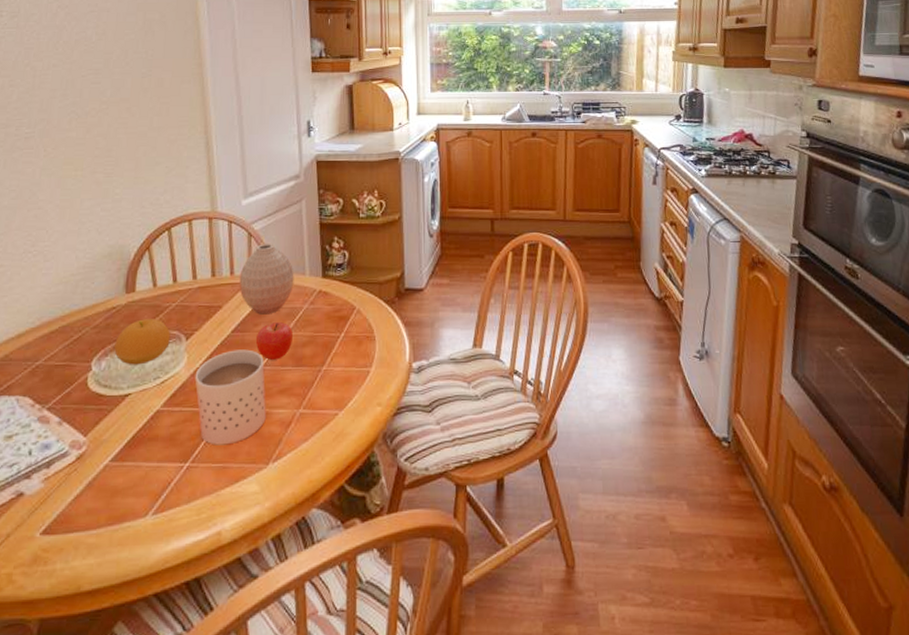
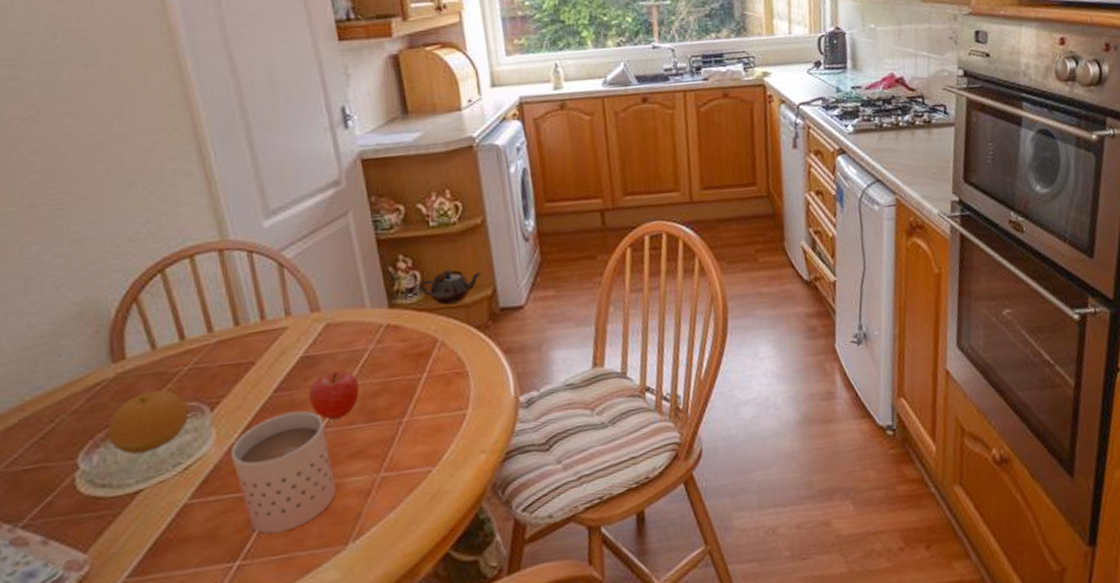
vase: present [239,244,294,315] -> none [274,273,352,365]
teapot: none [346,252,394,280] -> present [419,268,481,305]

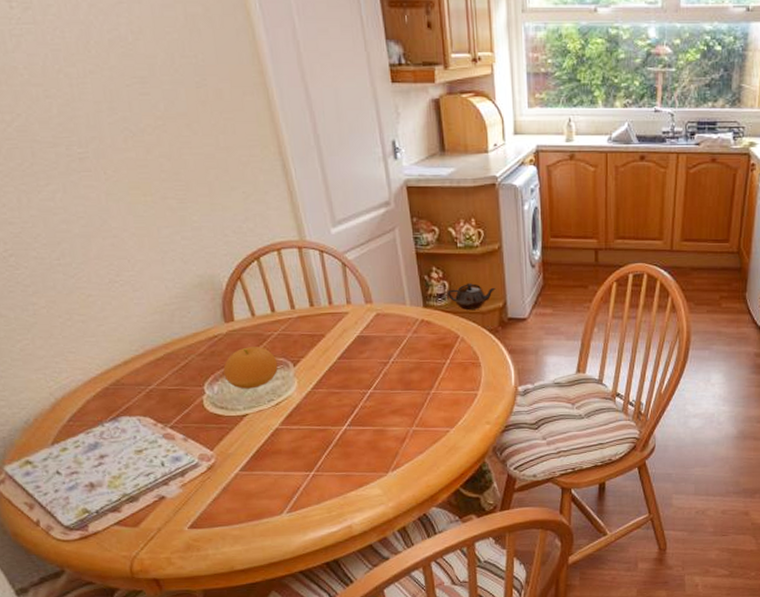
mug: present [230,410,336,534] -> none [307,375,381,458]
fruit: present [308,370,359,420] -> none [362,350,399,384]

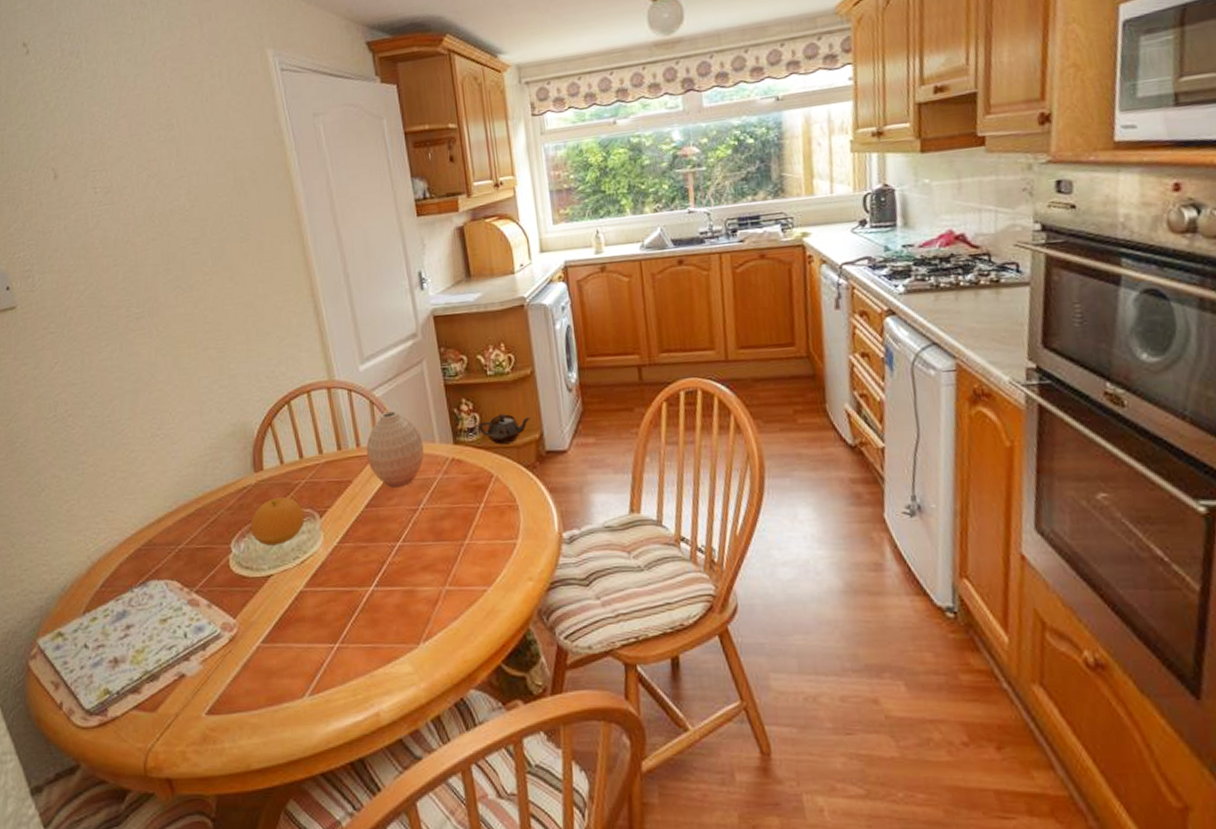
vase: none [338,274,395,343] -> present [366,411,425,488]

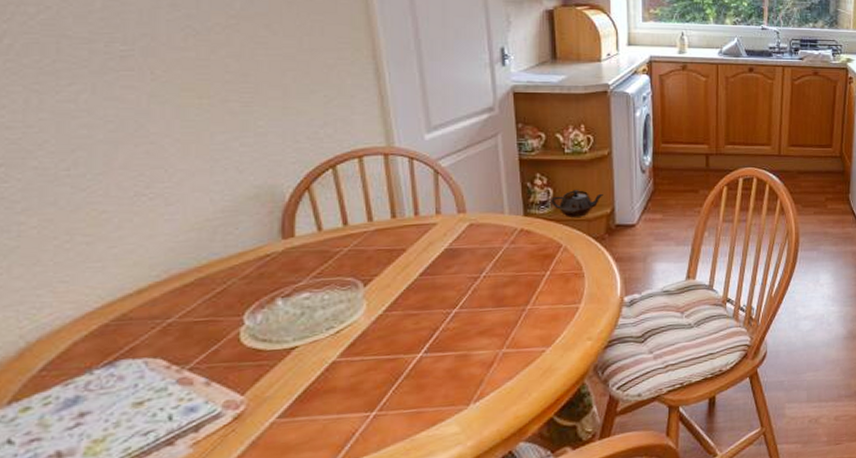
fruit: present [250,497,304,546] -> none [272,265,344,317]
vase: present [366,411,425,488] -> none [426,181,491,256]

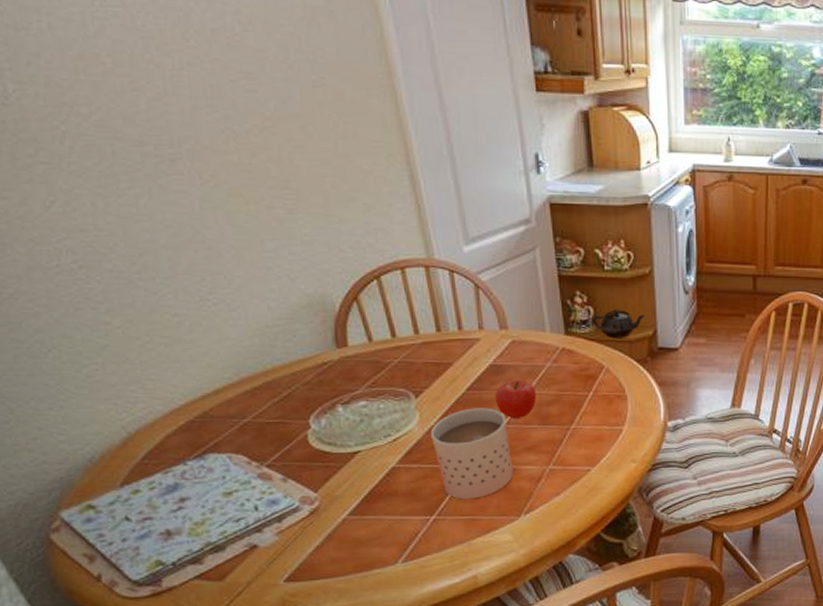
mug: none [377,292,464,392] -> present [430,408,513,500]
fruit: none [448,263,492,302] -> present [494,381,536,418]

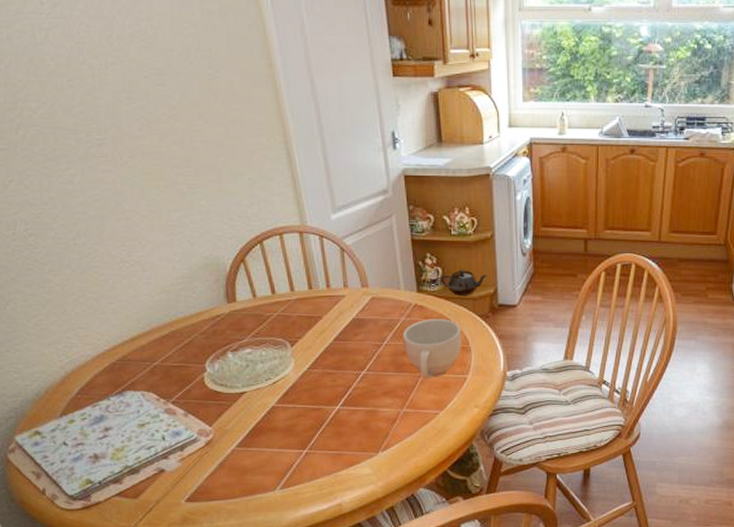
mug: present [430,408,513,500] -> none [303,356,373,436]
fruit: present [494,381,536,418] -> none [357,333,392,366]
cup: none [548,364,617,432] -> present [403,319,462,379]

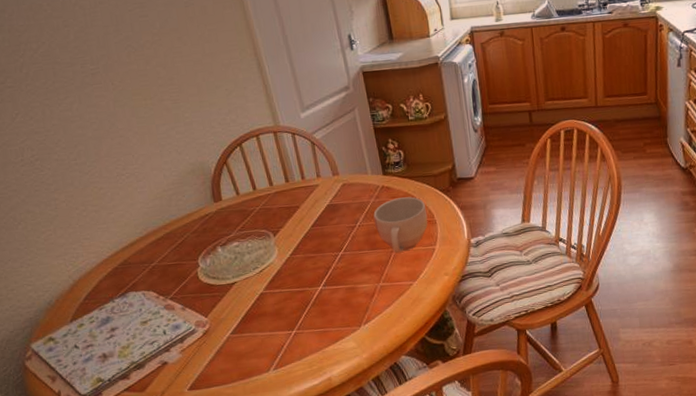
teapot: present [440,269,487,295] -> none [402,149,445,174]

